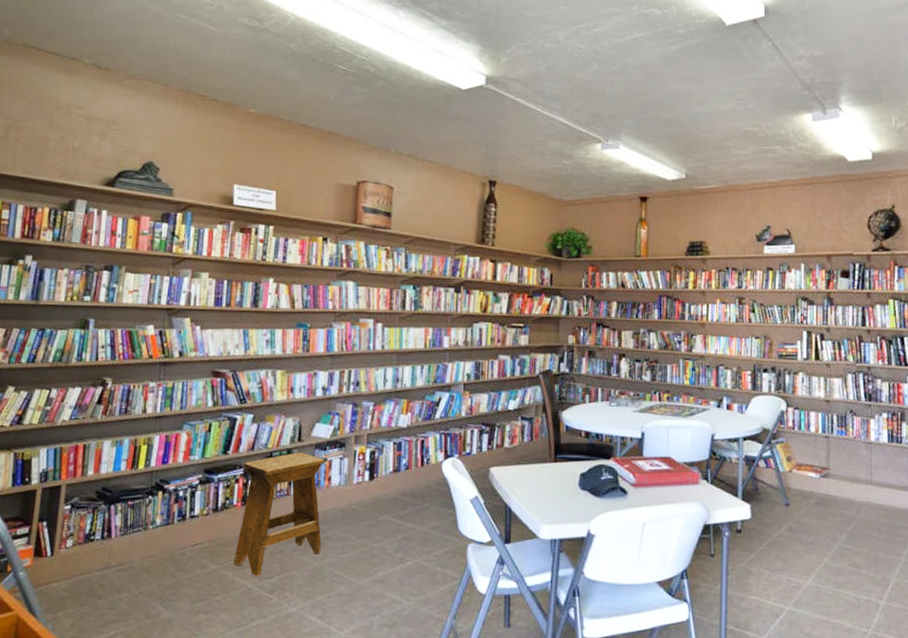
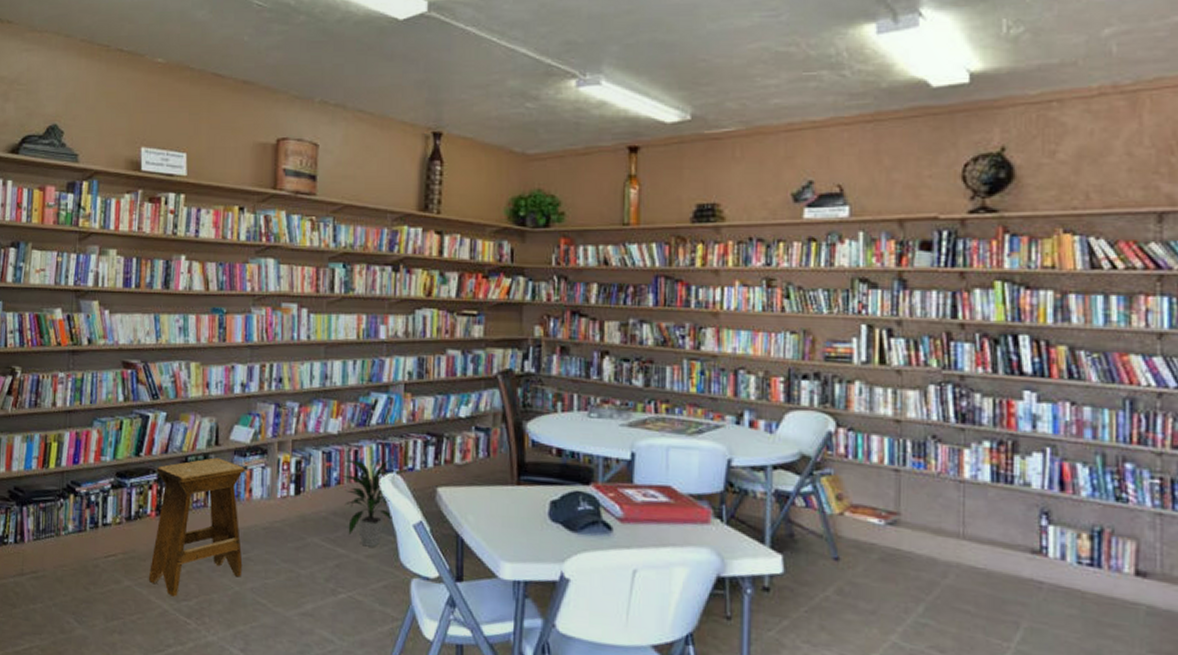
indoor plant: none [410,444,464,520] -> present [342,456,405,547]

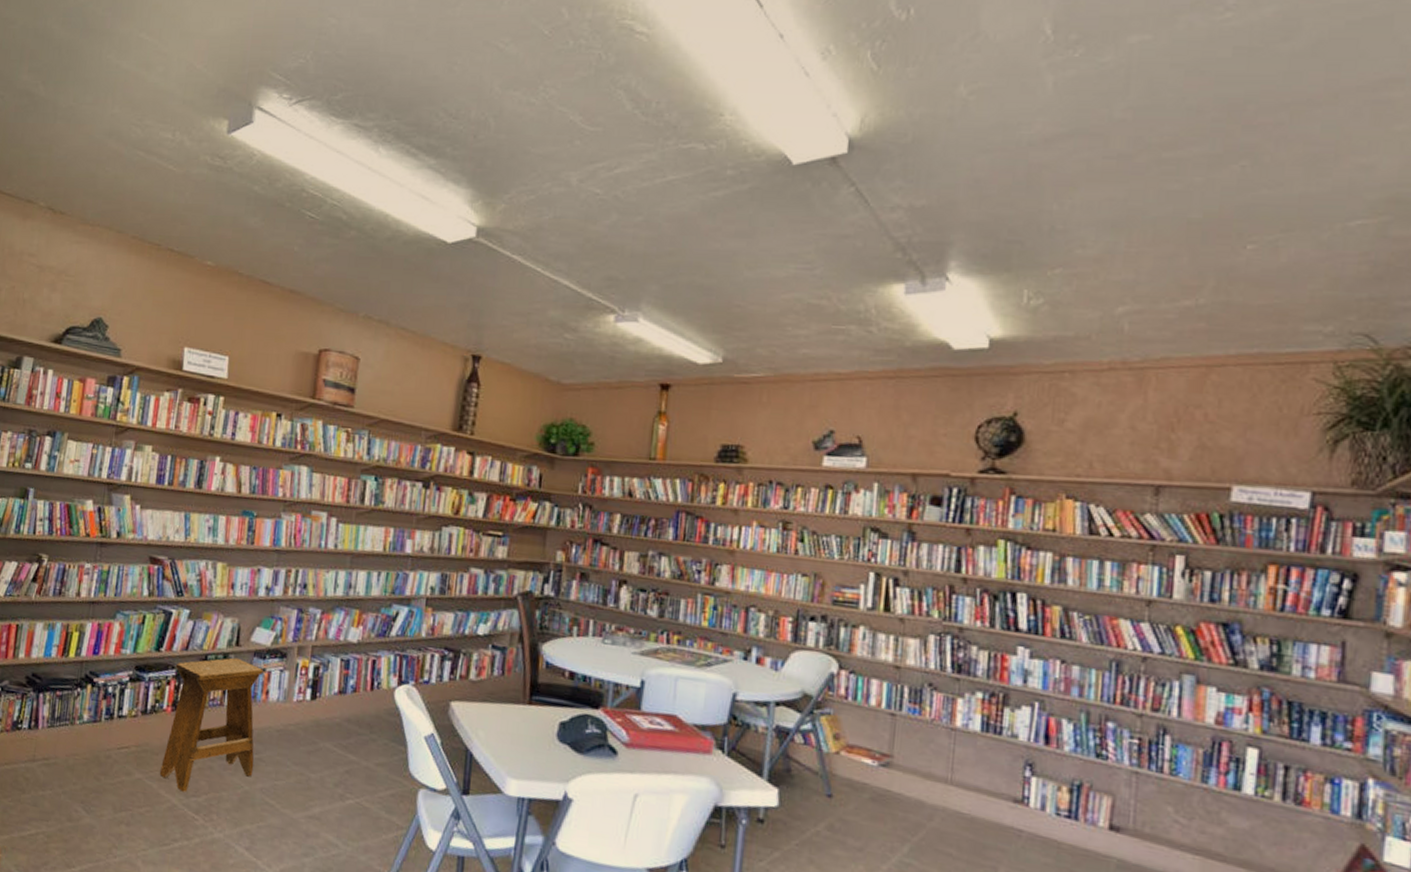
indoor plant: present [342,456,405,547] -> none [358,667,421,756]

